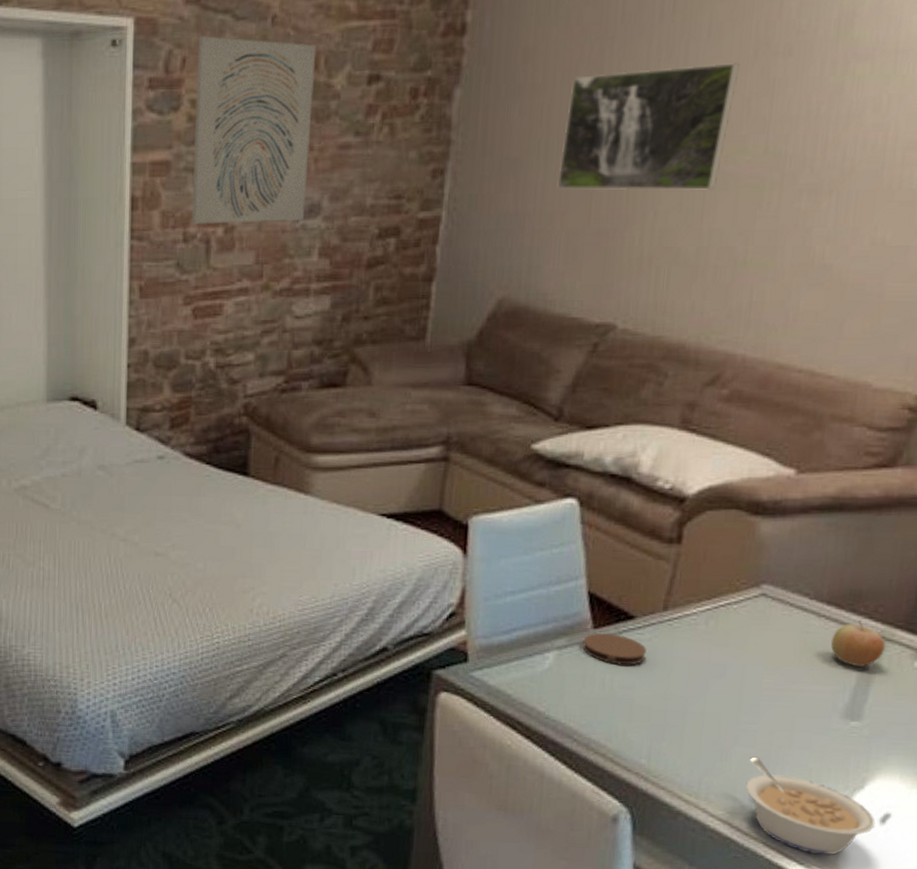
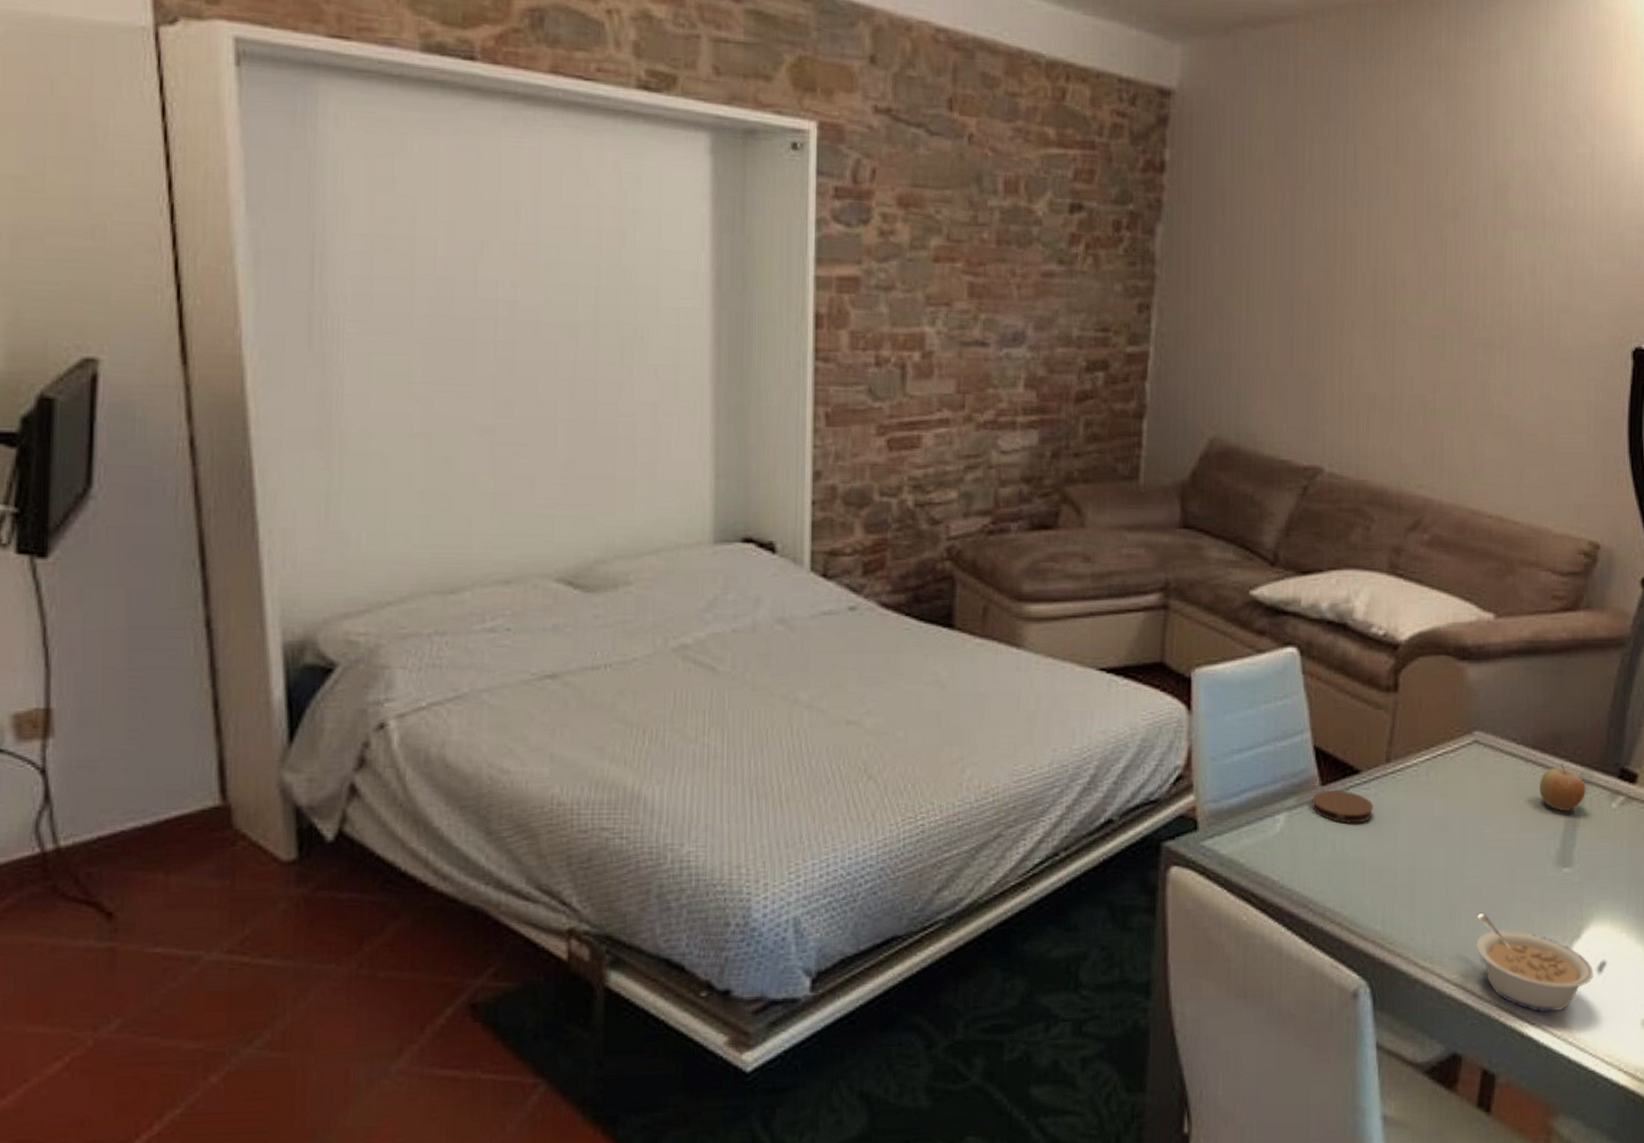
wall art: present [192,36,317,224] -> none [885,148,1016,349]
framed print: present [557,63,740,191] -> none [1259,220,1416,341]

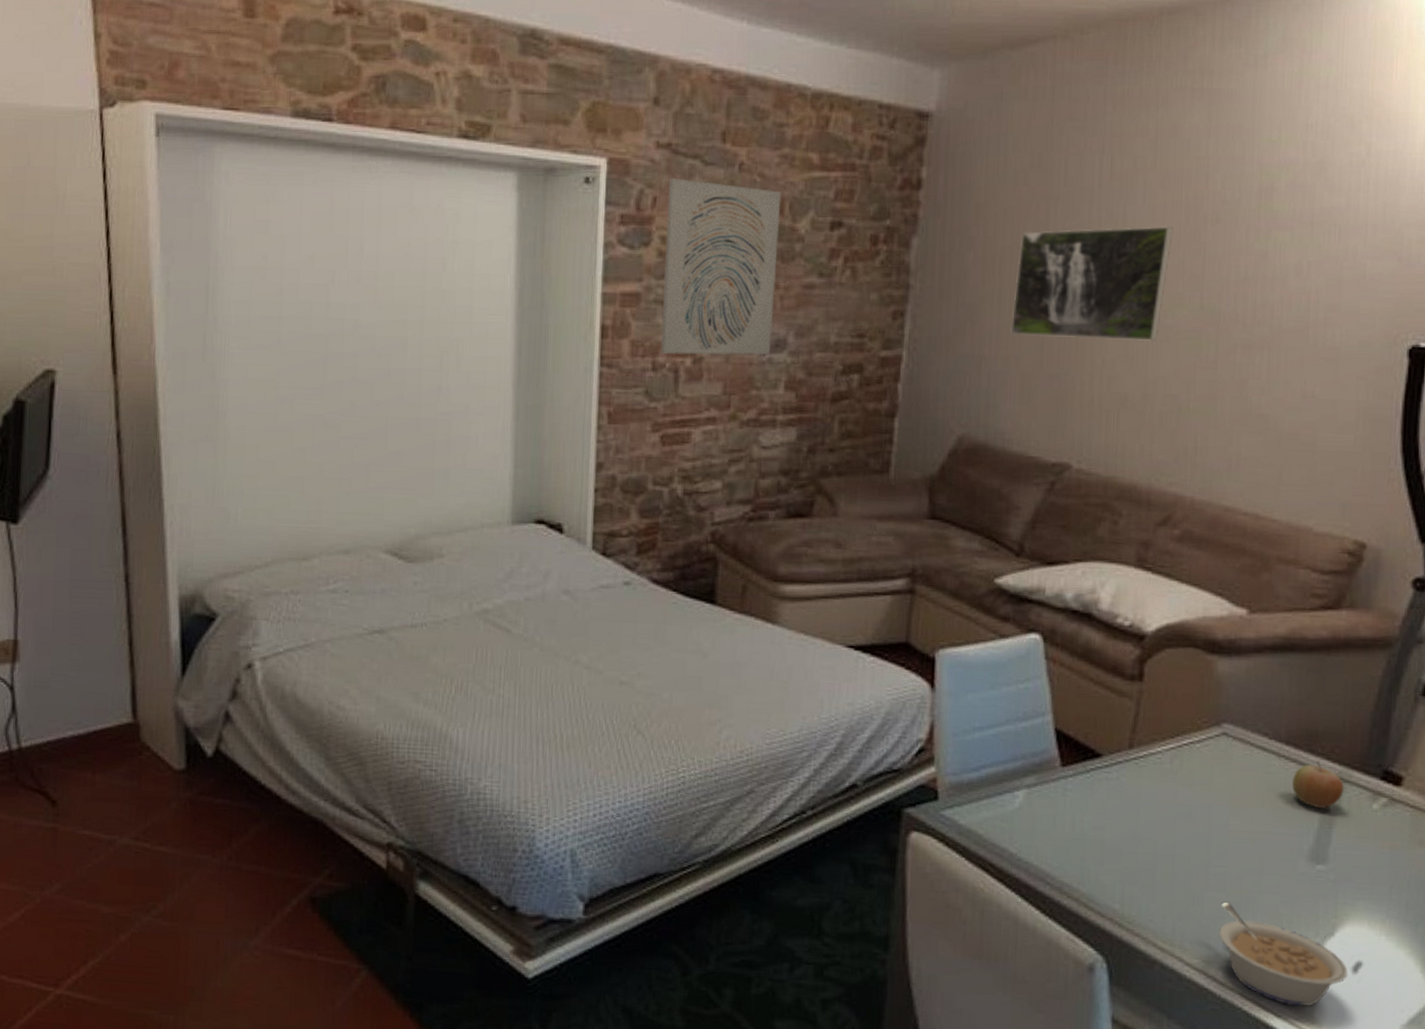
wall art: none [885,148,1016,349] -> present [661,178,782,355]
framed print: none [1259,220,1416,341] -> present [1010,226,1173,342]
coaster: present [1312,790,1373,824] -> none [1051,771,1114,805]

